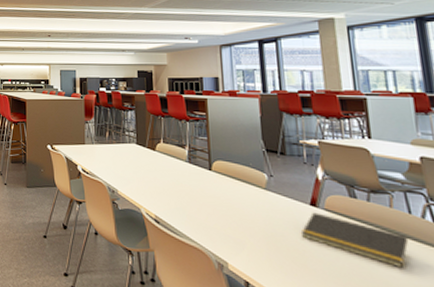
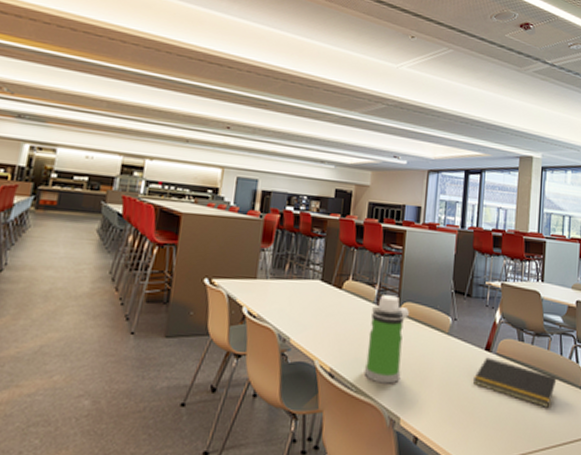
water bottle: none [185,154,222,232] -> present [363,295,409,384]

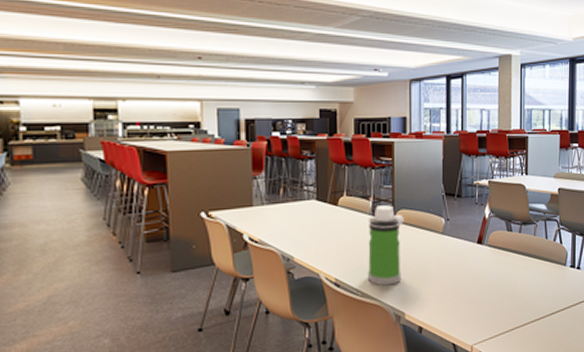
notepad: present [472,357,557,407] -> none [467,249,543,286]

